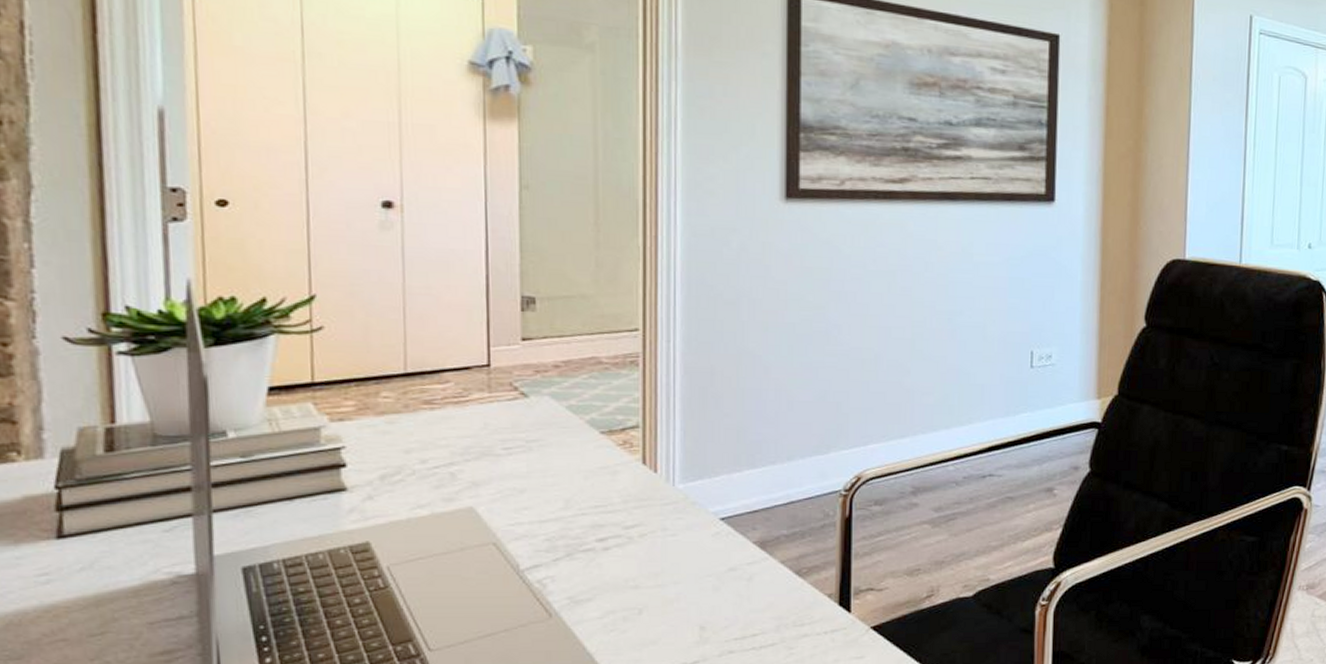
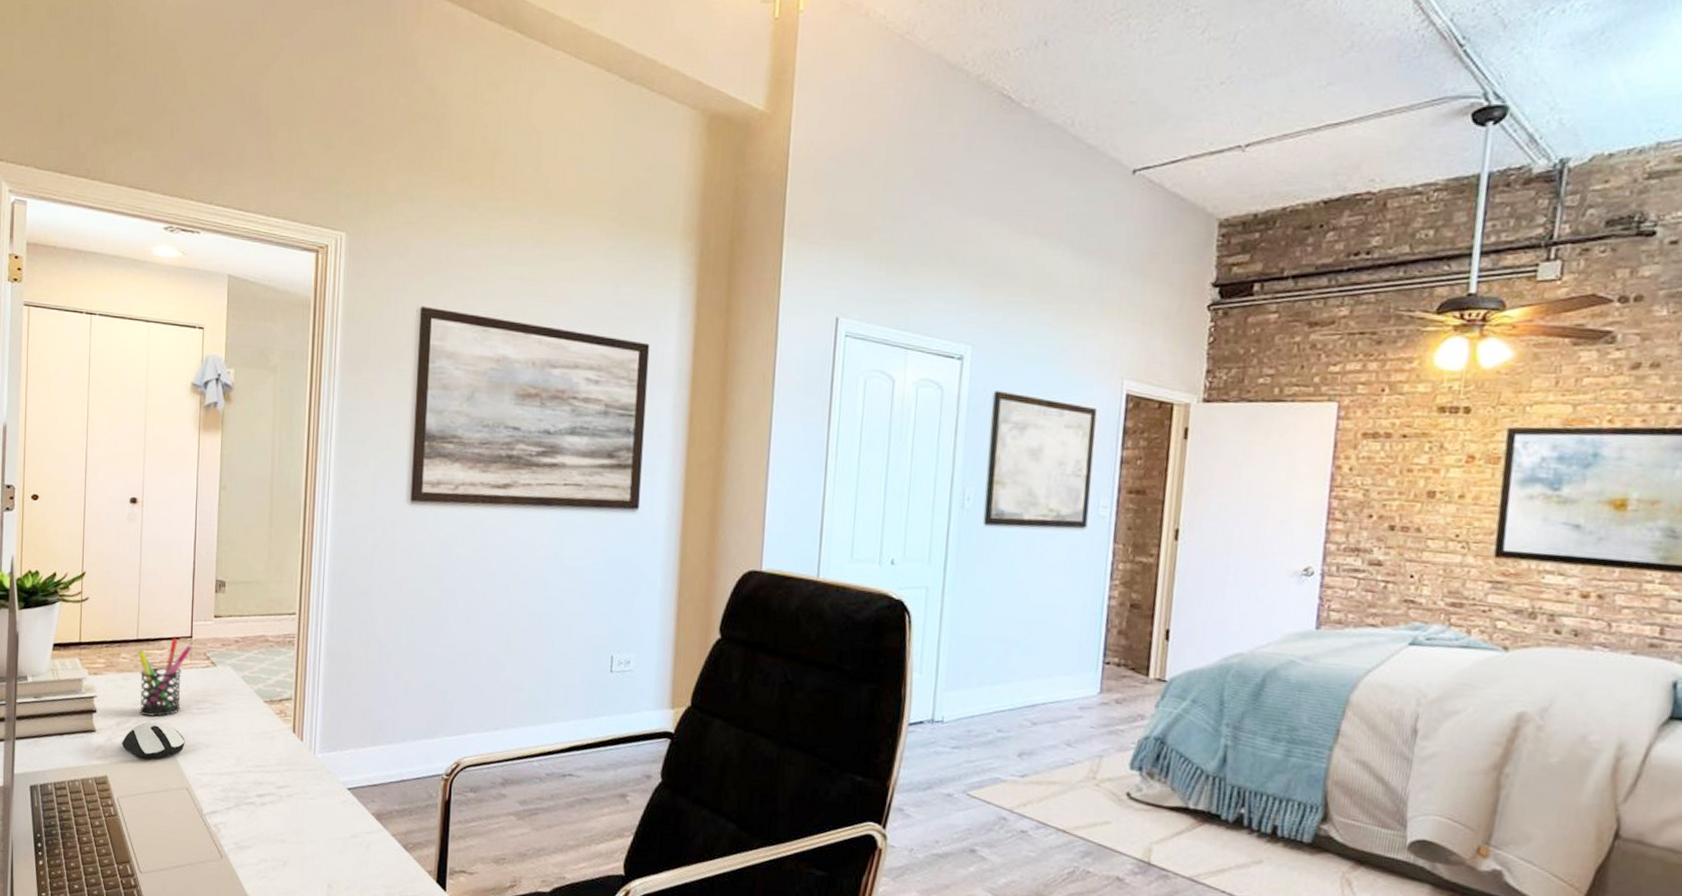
computer mouse: none [388,469,488,517] -> present [121,721,185,760]
pen holder: none [406,368,491,464] -> present [137,638,192,717]

